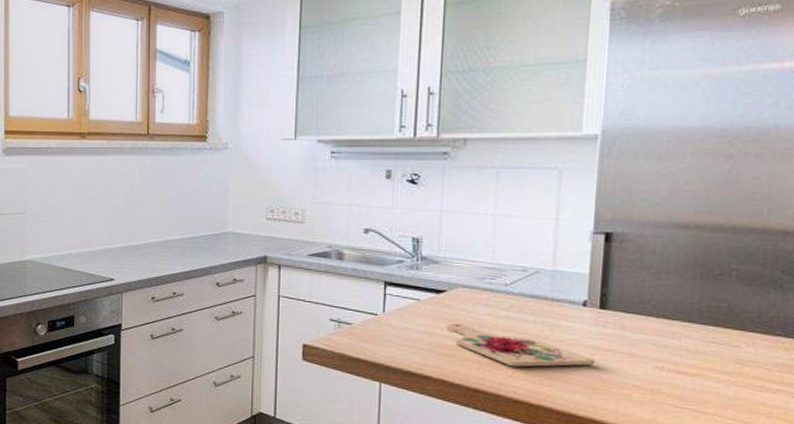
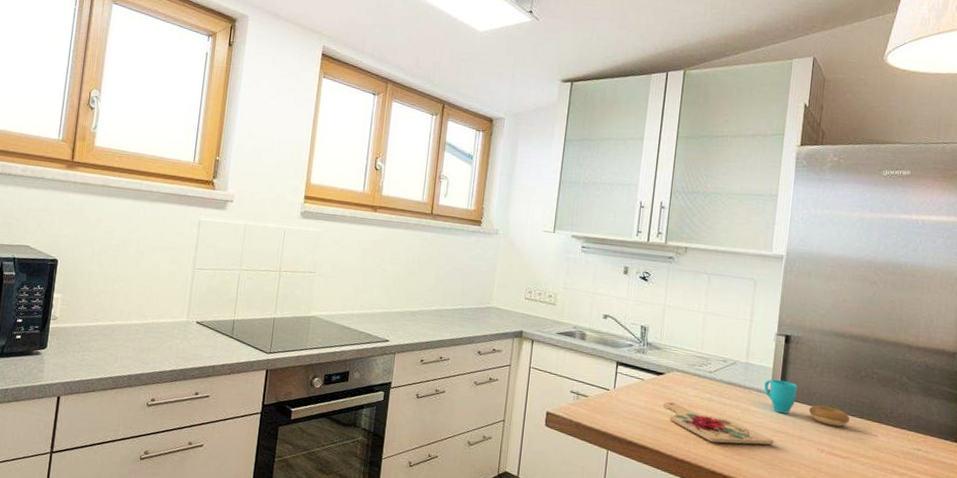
cup: none [579,287,700,338] -> present [764,379,850,427]

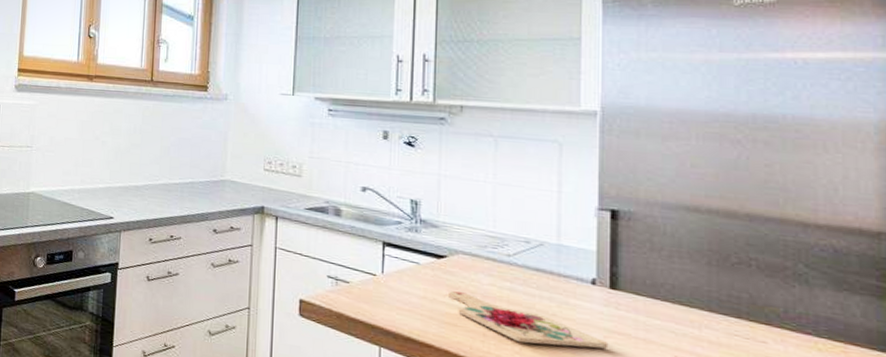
cup: present [764,379,850,427] -> none [587,265,721,329]

